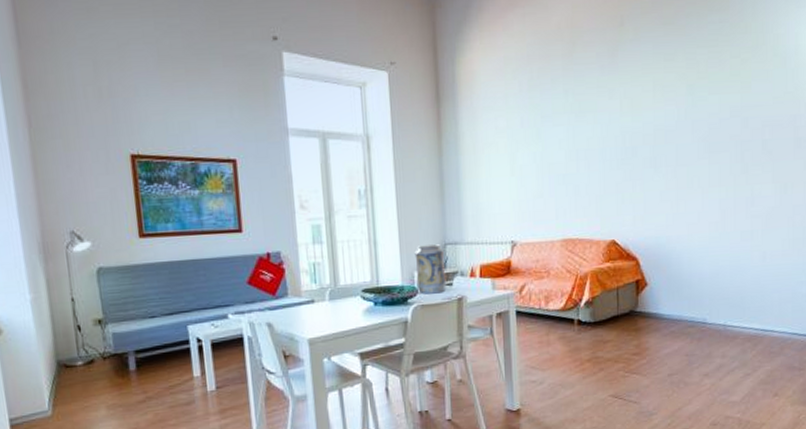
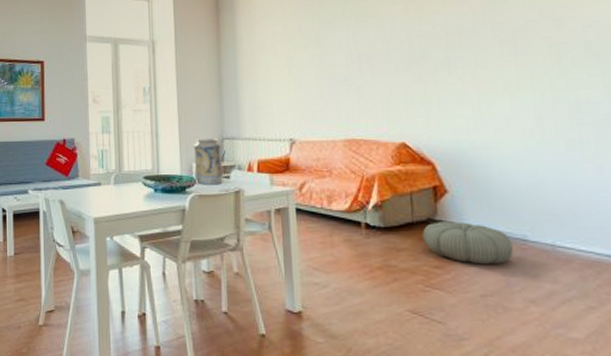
pouf: none [626,311,695,348] -> present [423,222,513,265]

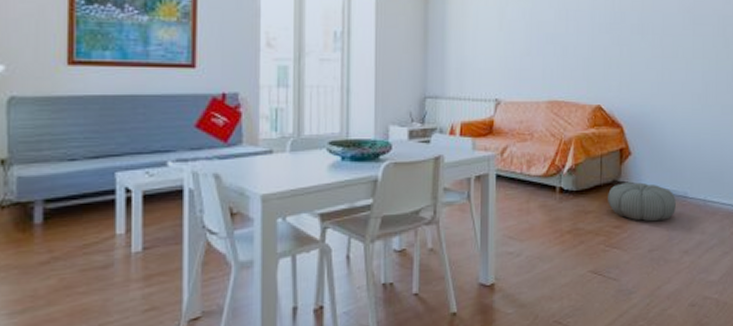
decorative vase: present [193,139,224,185] -> none [390,97,424,151]

